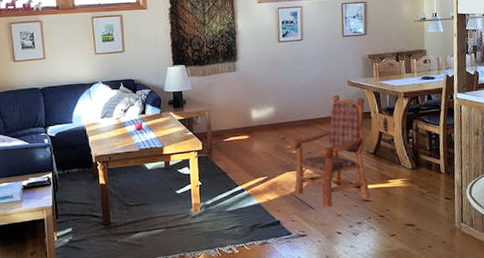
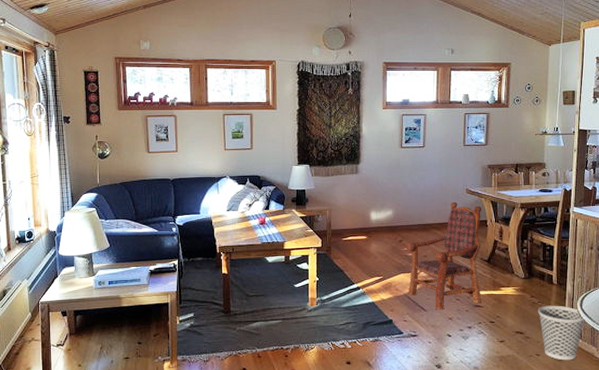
wastebasket: none [427,194,475,251] -> present [538,305,585,361]

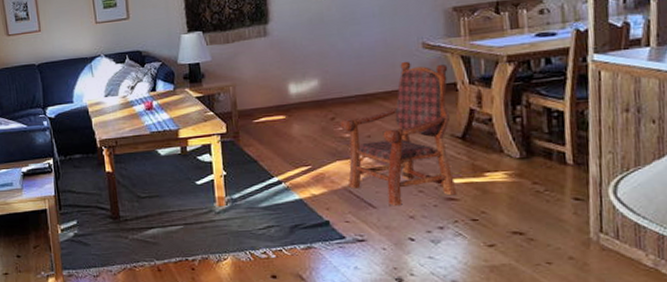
wastebasket: present [538,305,585,361] -> none [545,193,623,270]

